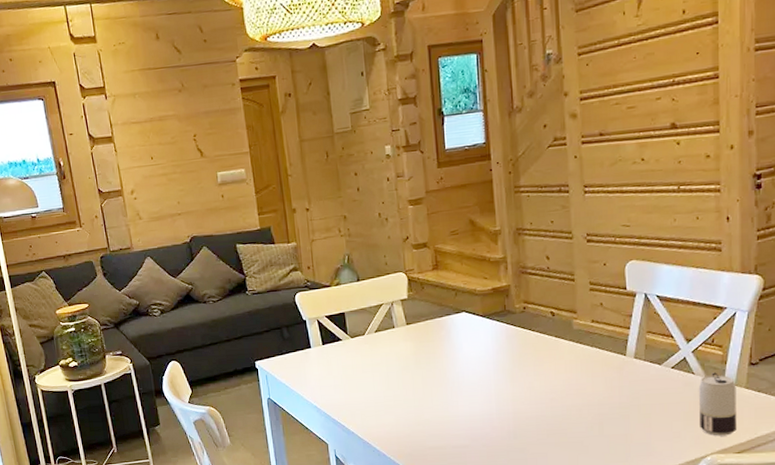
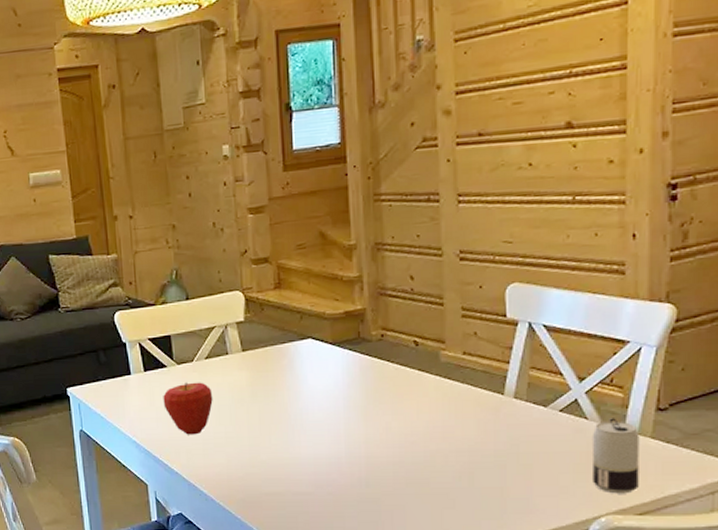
apple: none [339,352,383,399] -> present [163,382,213,435]

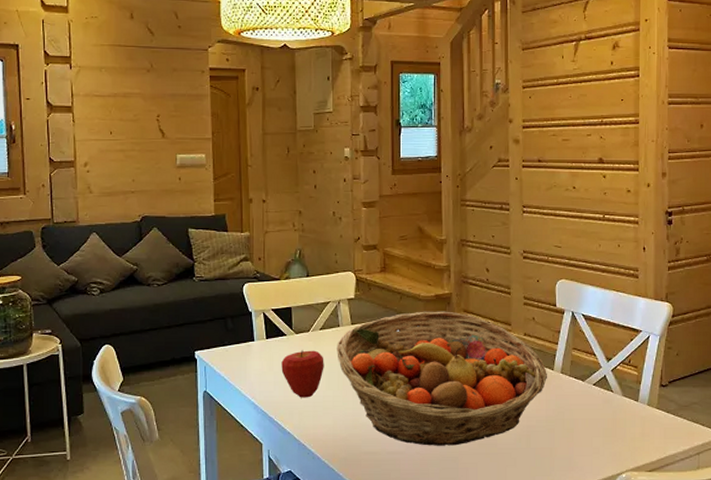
fruit basket: none [226,330,495,486] -> present [337,311,547,446]
beverage can: present [593,418,640,494] -> none [616,392,649,454]

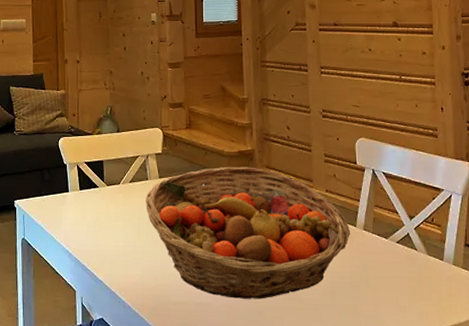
apple: present [281,350,324,398] -> none [94,202,134,248]

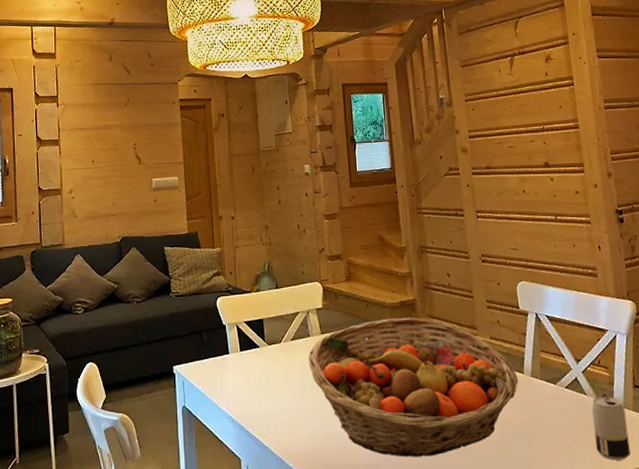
beverage can: none [421,250,456,314] -> present [592,394,630,461]

